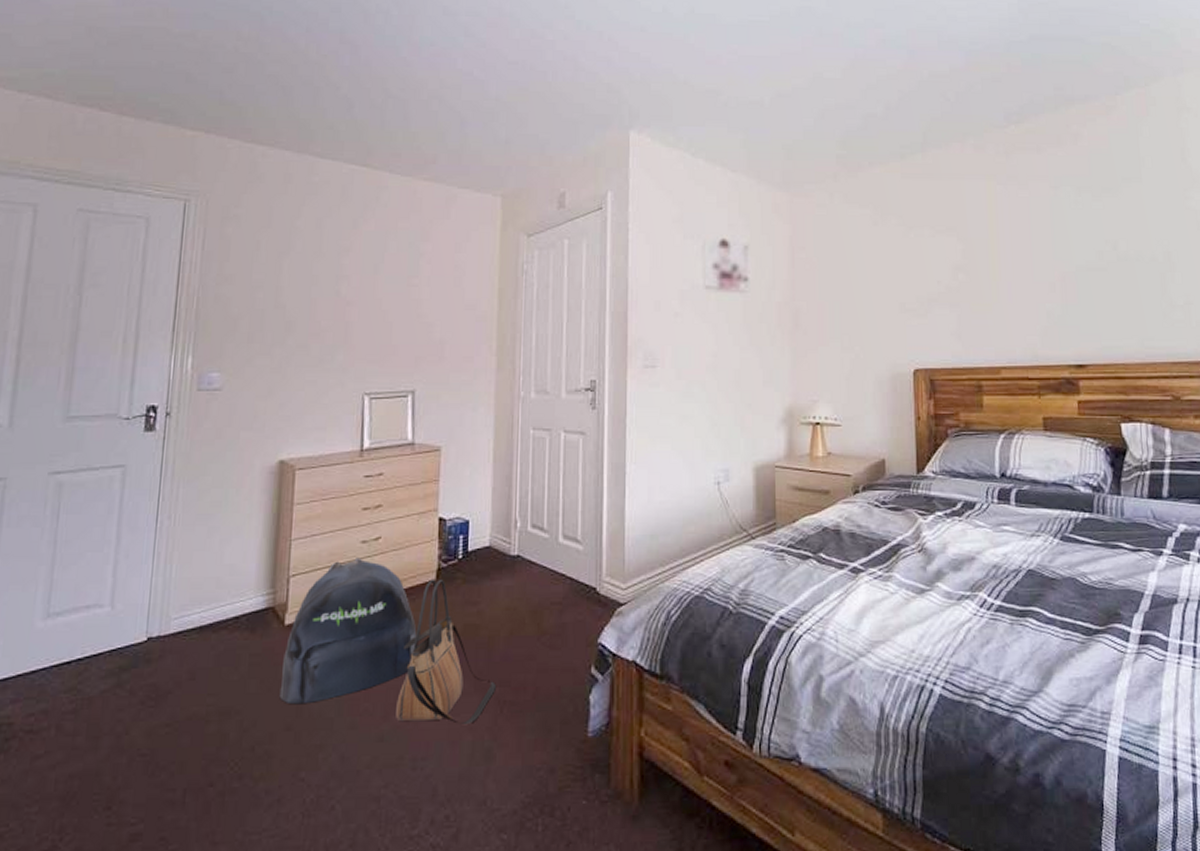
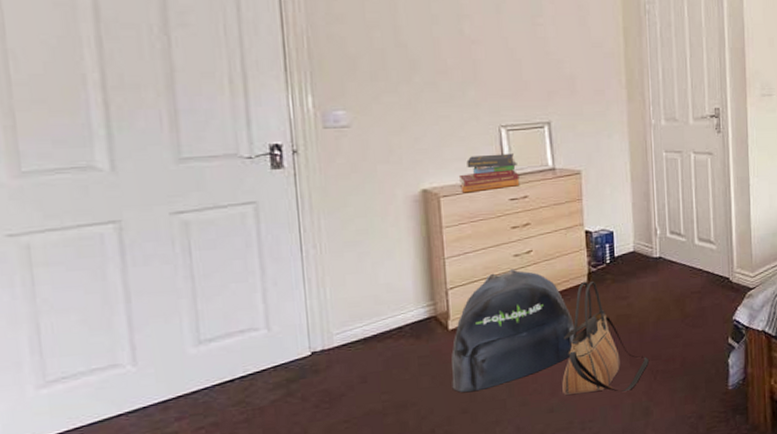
books: none [316,424,377,467] -> present [458,153,520,193]

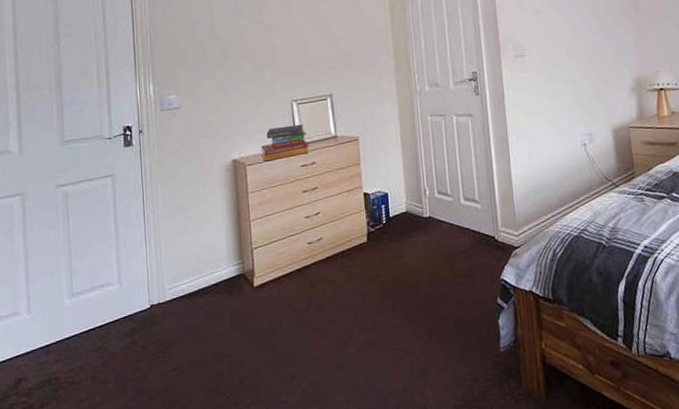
backpack: present [451,269,575,393] -> none [256,230,358,347]
tote bag: present [562,280,649,395] -> none [348,240,424,352]

